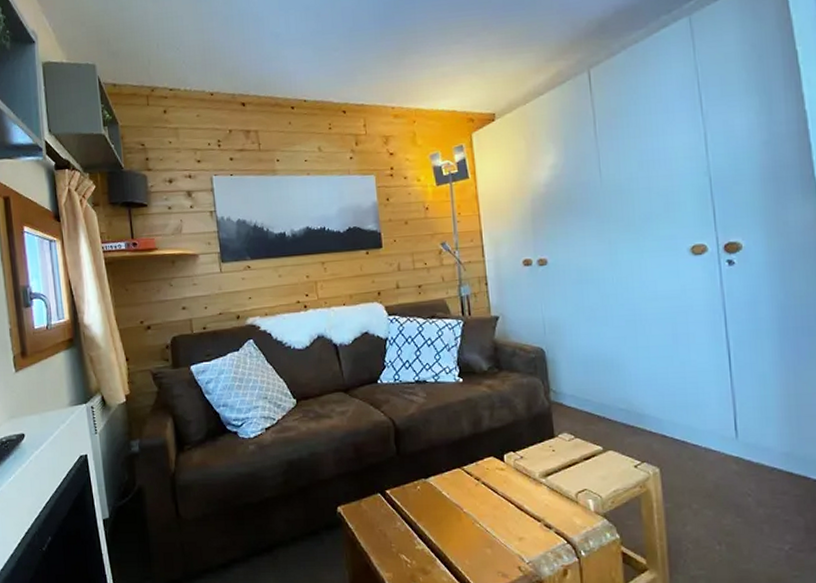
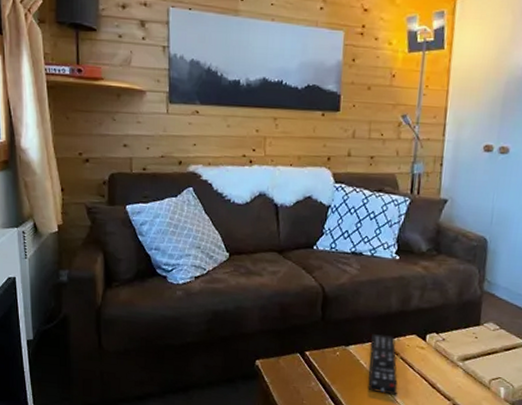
remote control: none [449,461,486,524] -> present [368,334,398,395]

